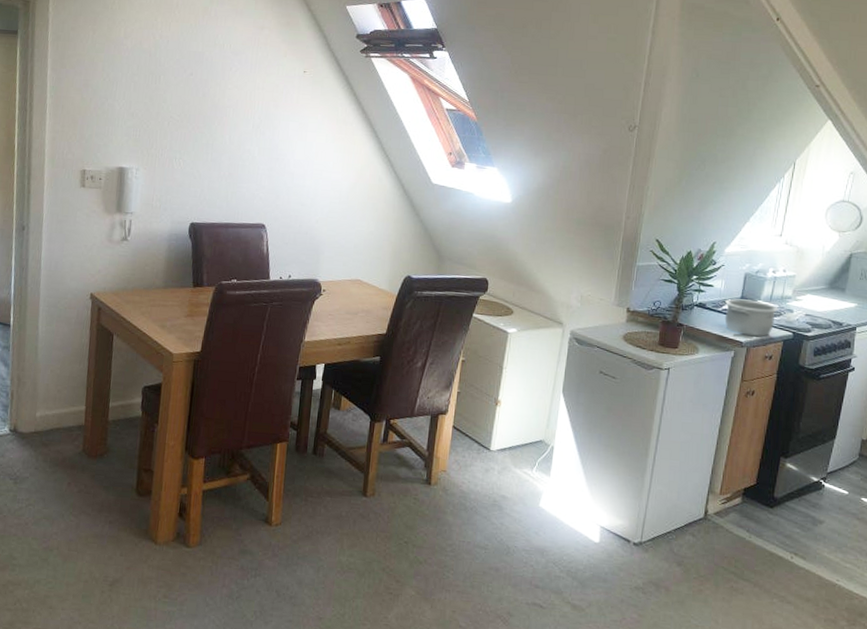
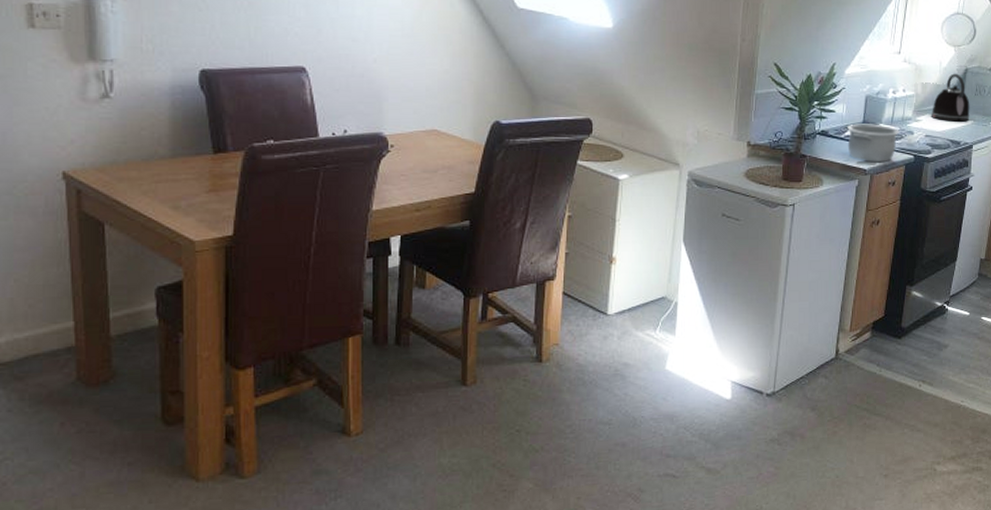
kettle: none [813,257,854,304] -> present [932,73,970,122]

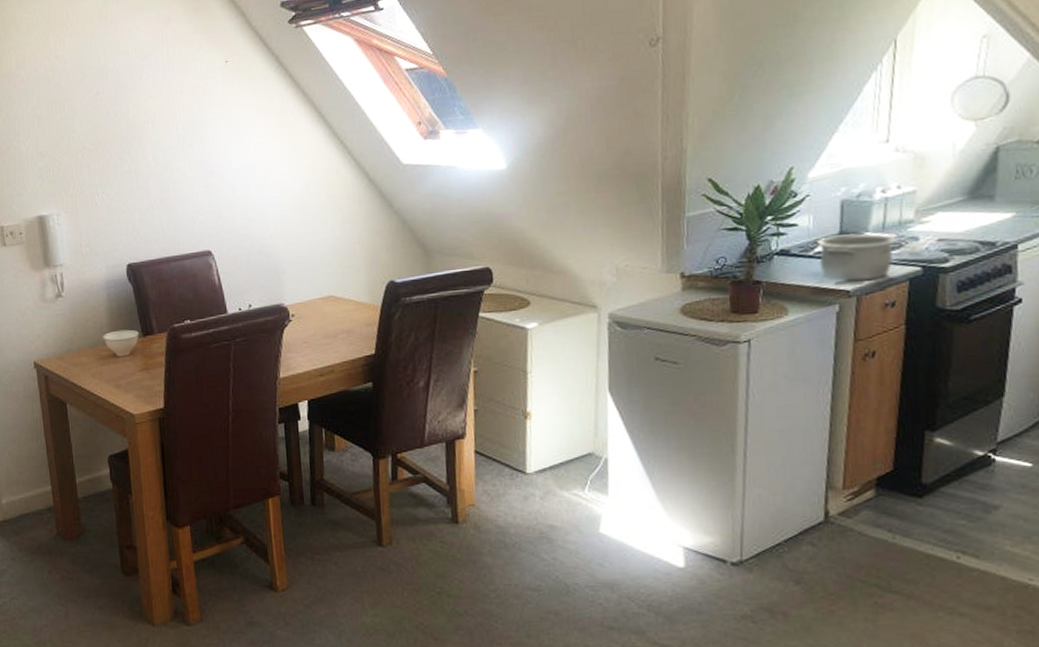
bowl: none [161,144,209,174] -> present [103,329,139,357]
kettle: present [932,73,970,122] -> none [945,154,1009,218]

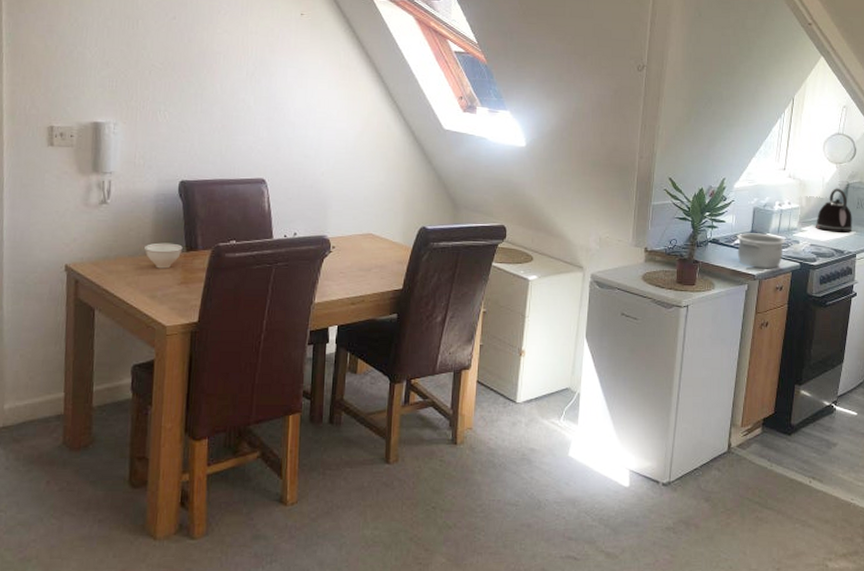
kettle: none [945,154,1009,218] -> present [816,188,853,233]

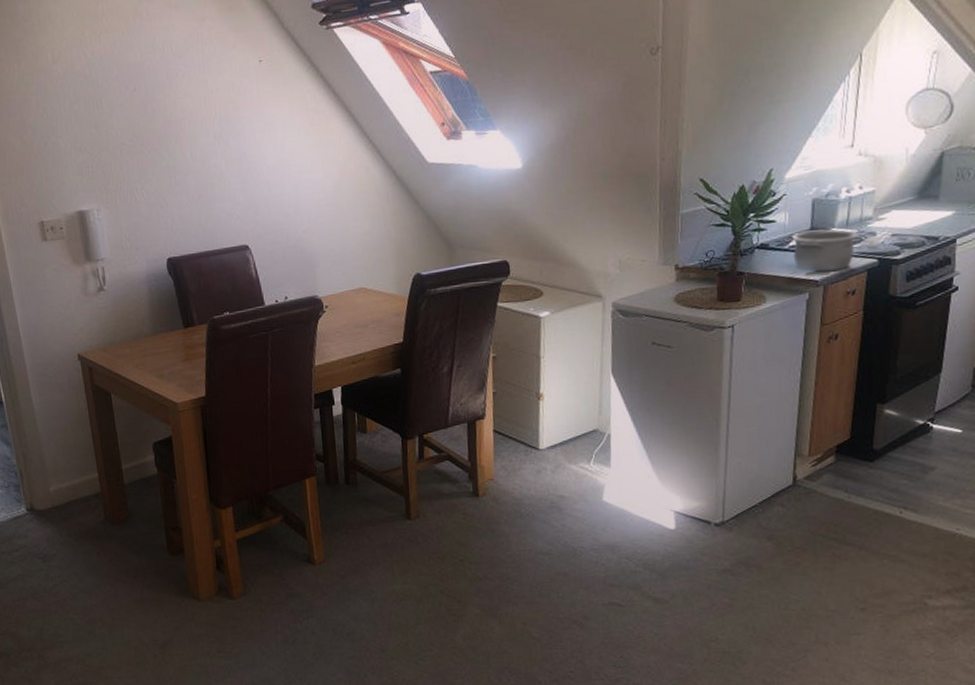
bowl: present [144,242,183,269] -> none [145,321,180,348]
kettle: present [816,188,853,233] -> none [898,158,950,216]

